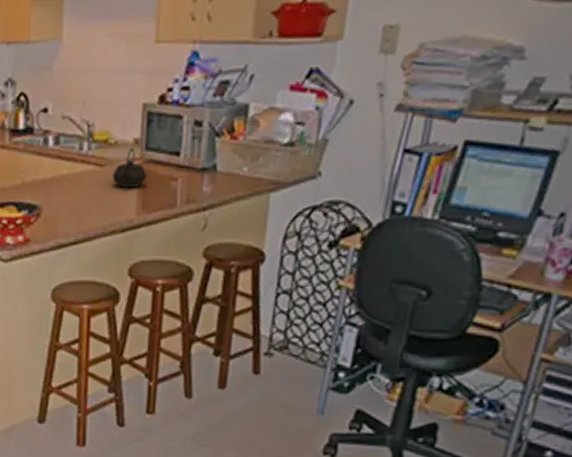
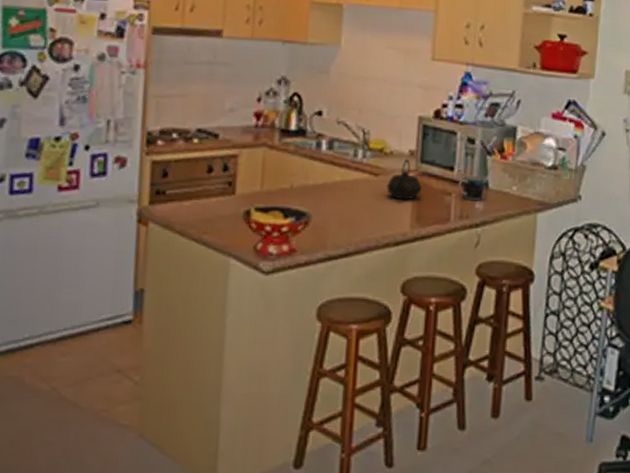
mug: none [184,159,212,185] -> present [458,175,484,201]

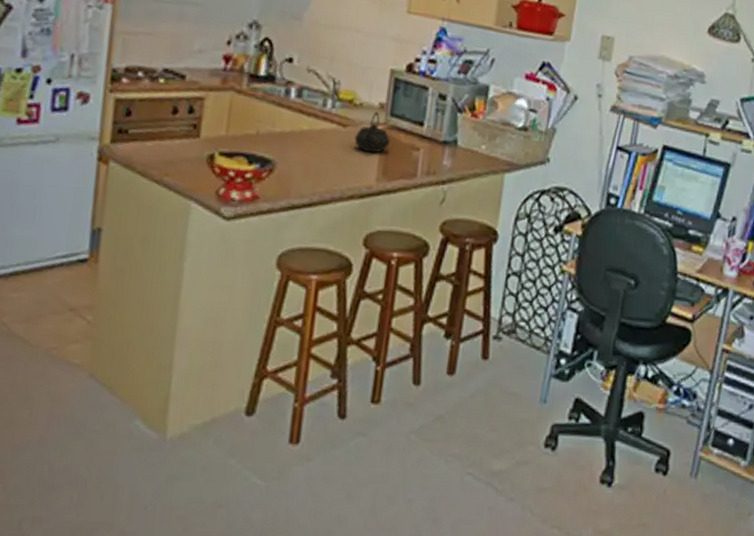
mug: present [458,175,484,201] -> none [426,131,453,158]

